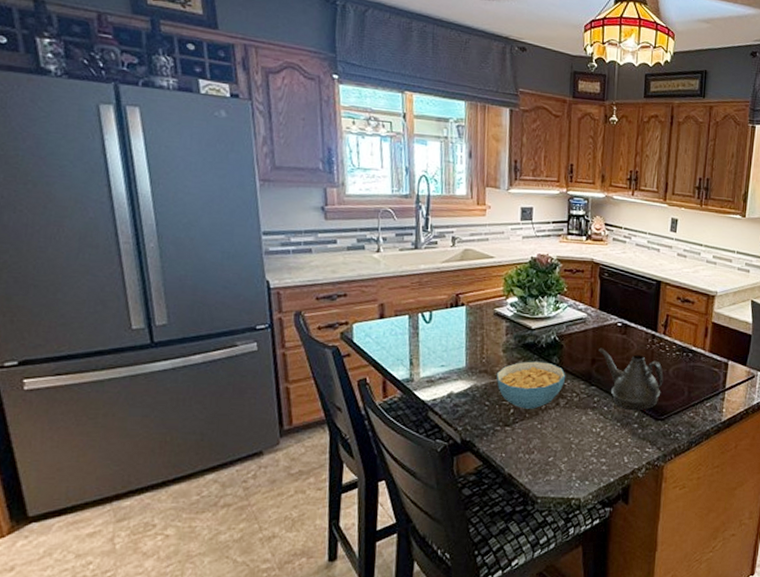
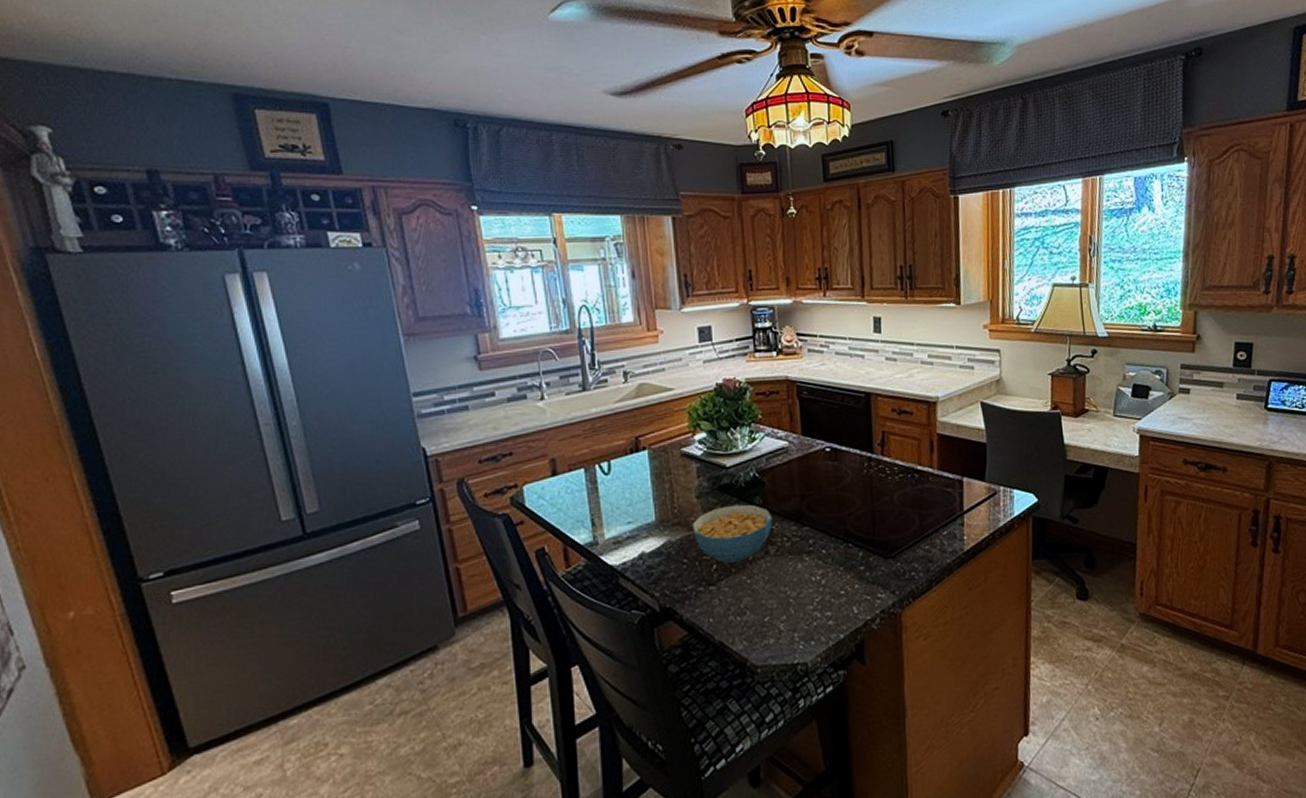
teapot: present [599,348,664,411] -> none [807,480,888,551]

